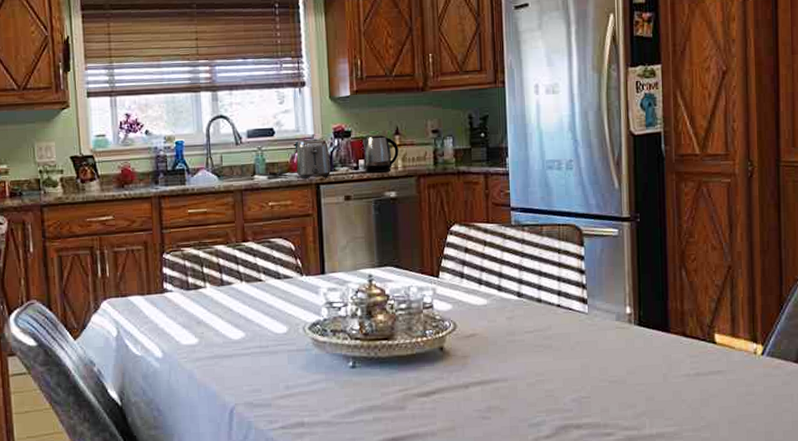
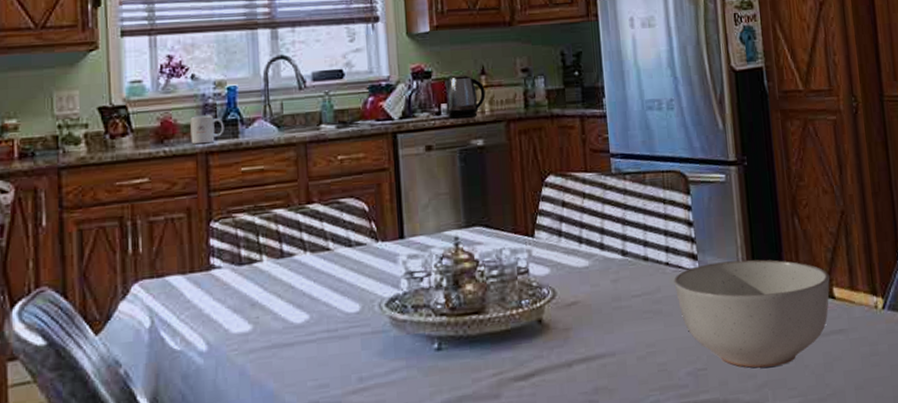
mug: none [145,165,174,189] -> present [190,114,225,145]
toaster: present [296,138,331,180] -> none [369,80,409,128]
bowl: none [564,305,713,399] -> present [674,259,830,368]

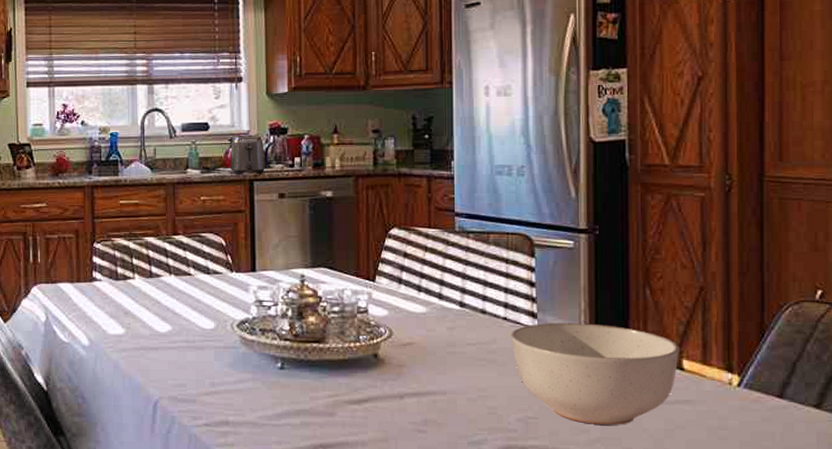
mug: present [190,114,225,145] -> none [80,155,107,179]
toaster: none [369,80,409,128] -> present [230,134,265,175]
kettle: present [445,74,486,120] -> none [299,132,337,172]

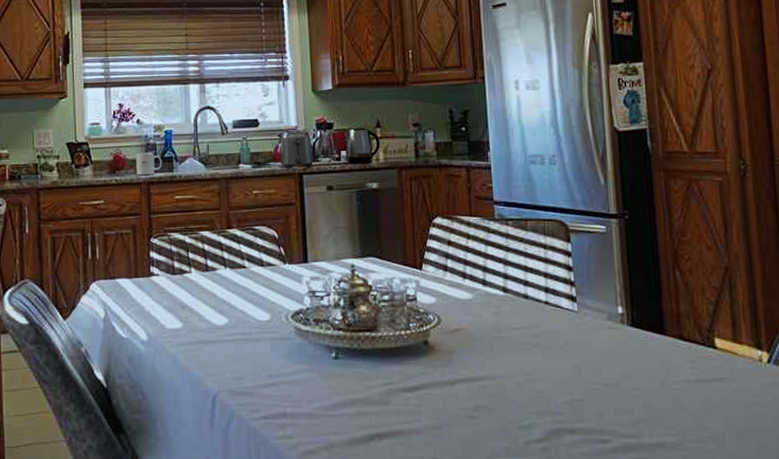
mug: none [80,155,107,179] -> present [136,152,162,176]
kettle: none [299,132,337,172] -> present [344,127,380,165]
bowl: present [511,323,681,425] -> none [552,305,712,405]

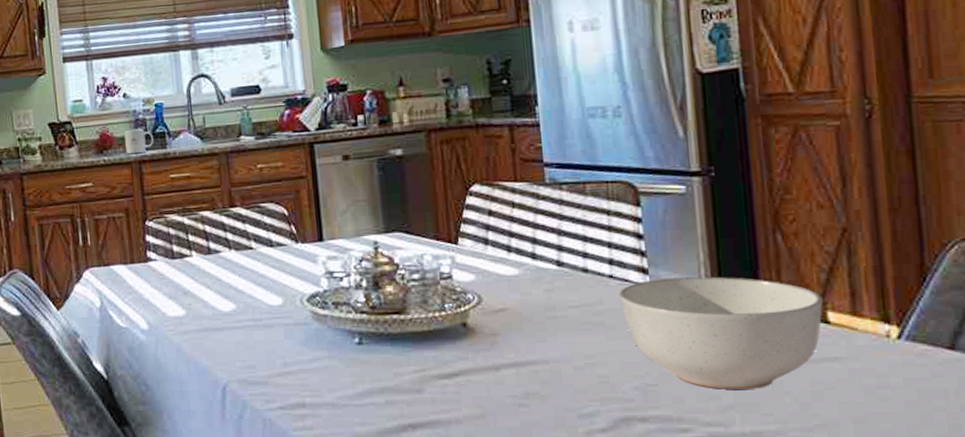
toaster: present [280,130,313,169] -> none [286,94,326,139]
kettle: present [344,127,380,165] -> none [361,86,404,130]
bowl: none [552,305,712,405] -> present [618,276,824,389]

